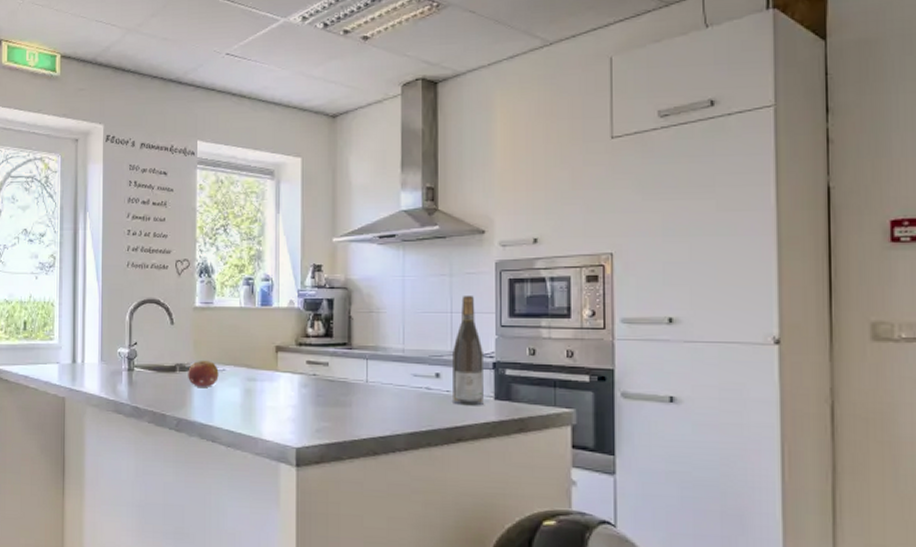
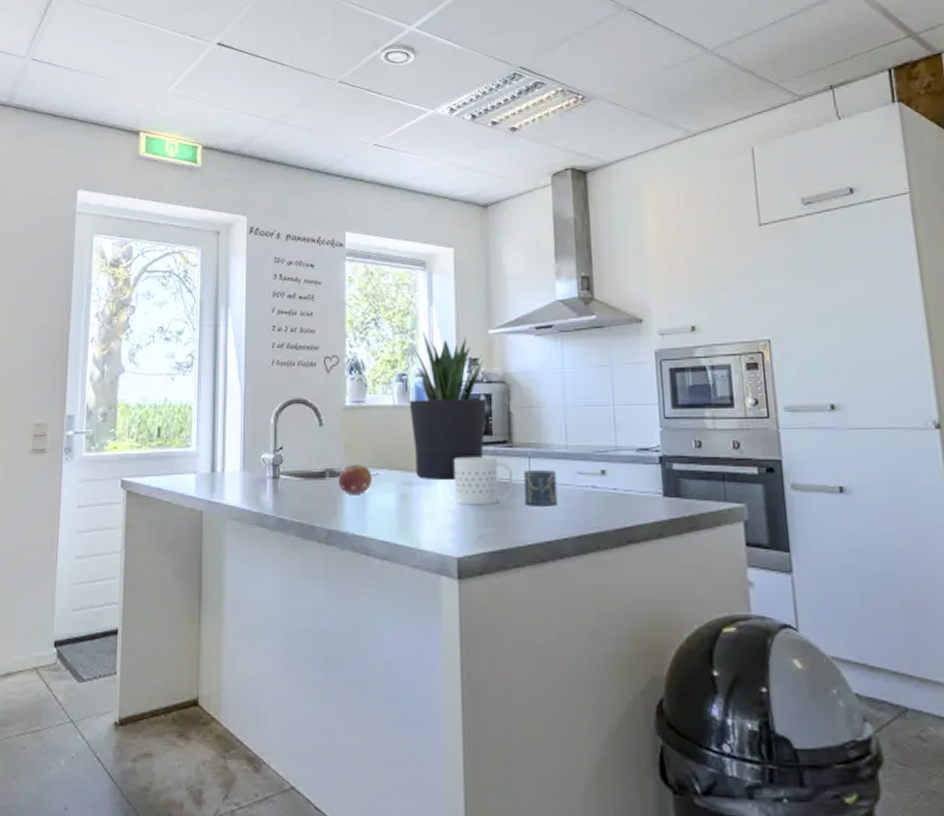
planter: none [255,239,329,378] -> present [409,332,487,481]
mug: none [295,357,350,402] -> present [453,457,513,505]
cup: none [360,371,393,405] -> present [523,470,558,507]
wine bottle: present [453,296,483,406] -> none [617,387,652,504]

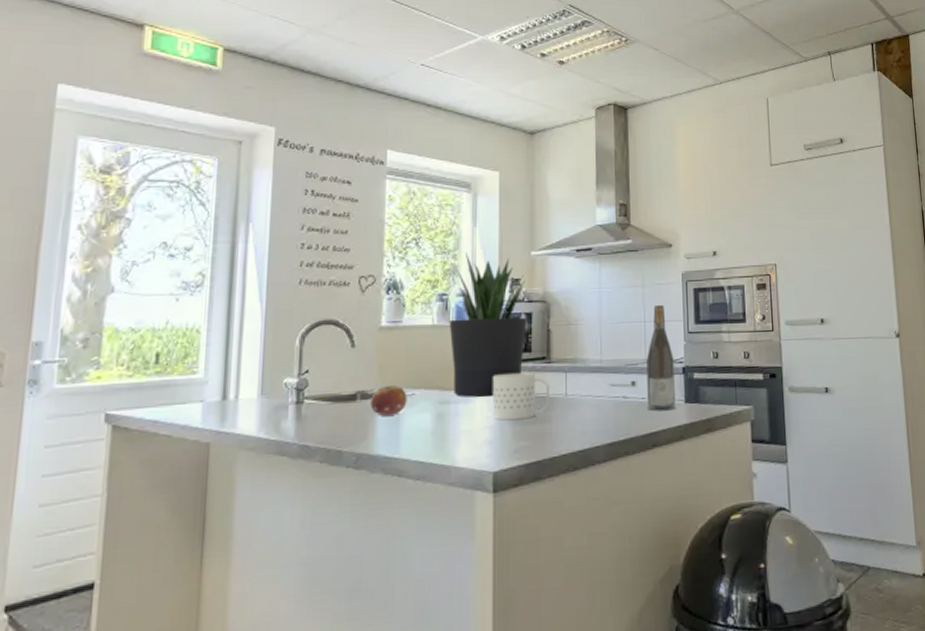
cup: present [523,470,558,507] -> none [560,383,592,418]
wine bottle: none [617,387,652,504] -> present [646,305,675,412]

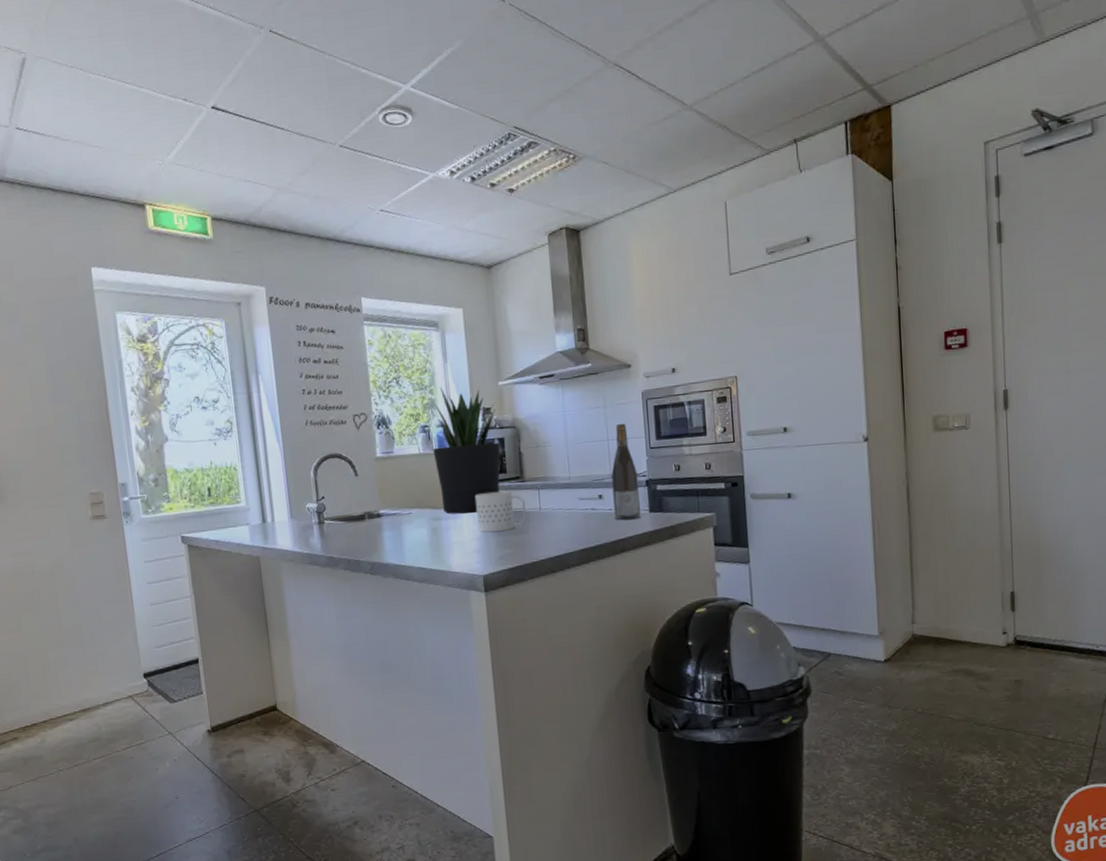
fruit: present [370,384,407,416] -> none [376,505,406,532]

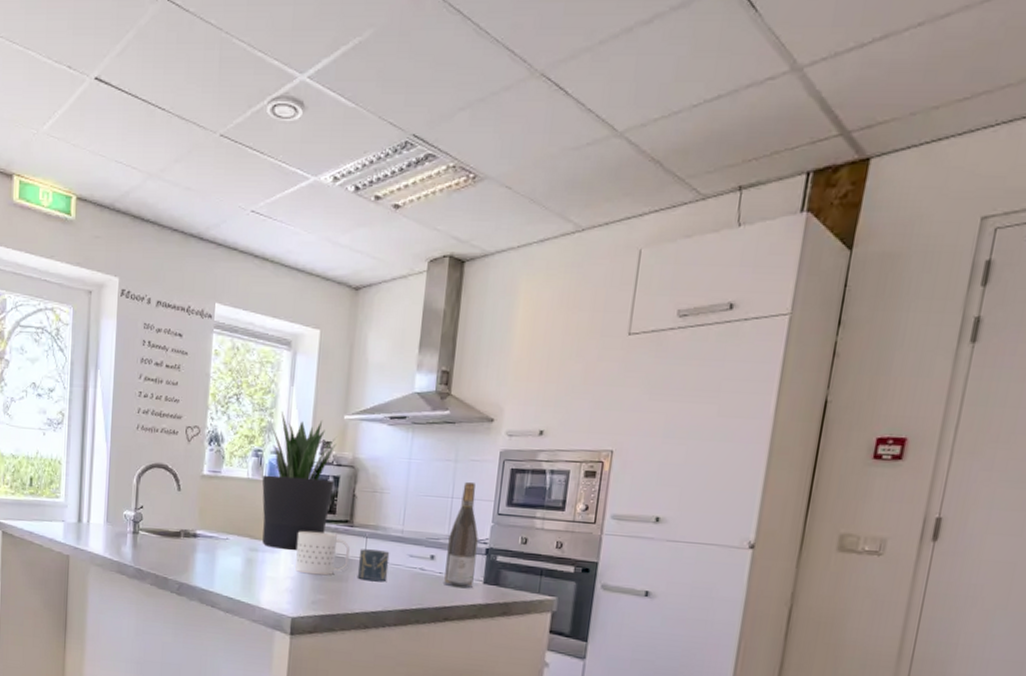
cup: none [534,498,564,529] -> present [357,549,390,582]

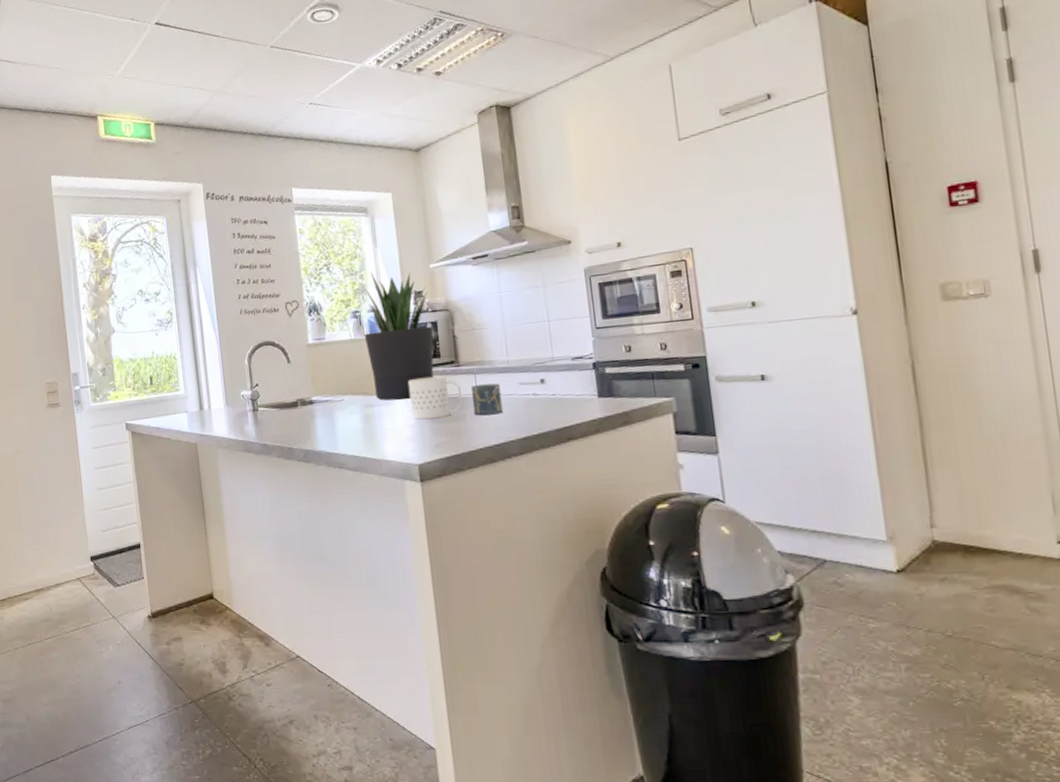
wine bottle: present [444,482,479,589] -> none [553,303,589,407]

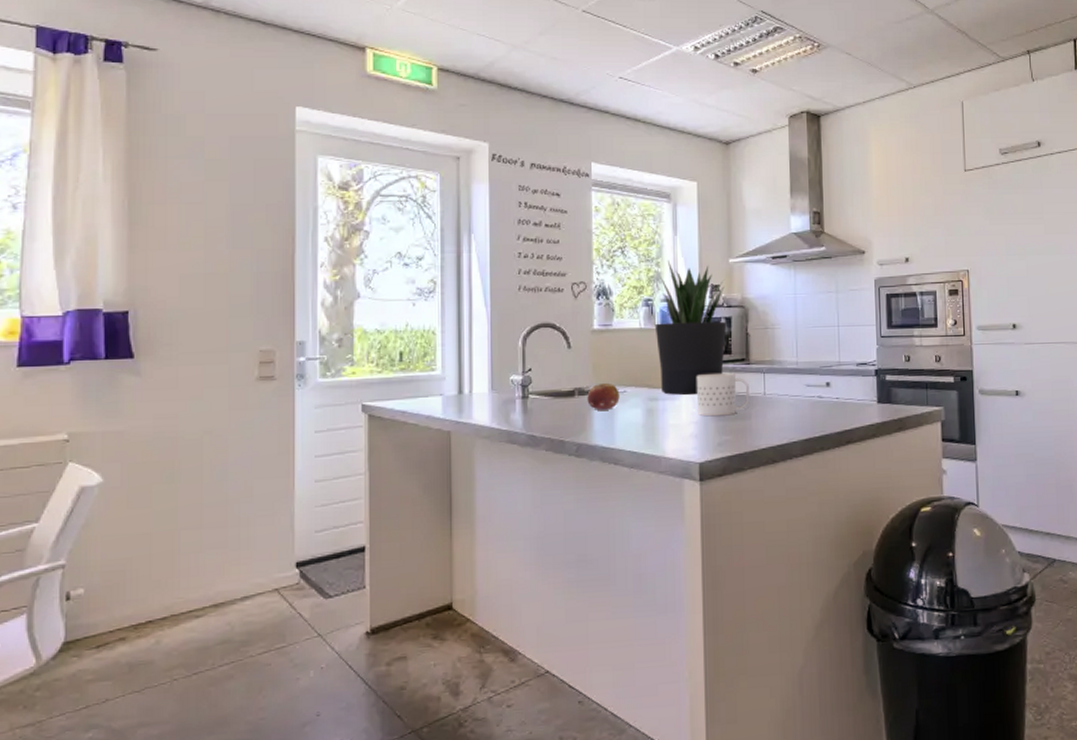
fruit: none [309,392,339,419] -> present [587,382,620,410]
cup: present [470,383,504,416] -> none [758,384,789,416]

